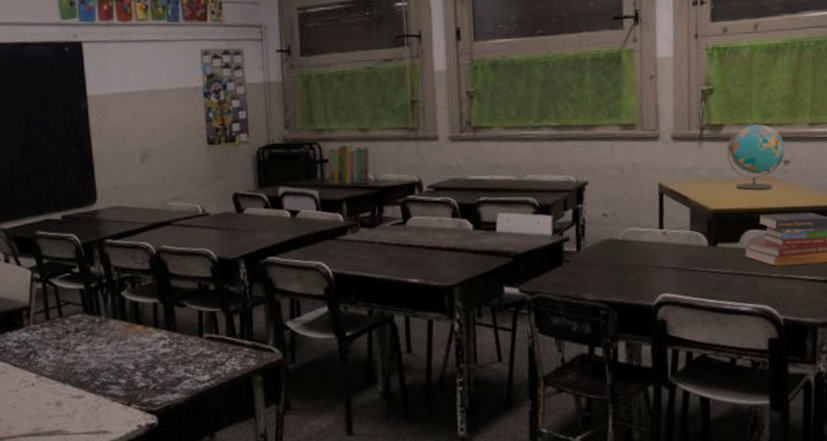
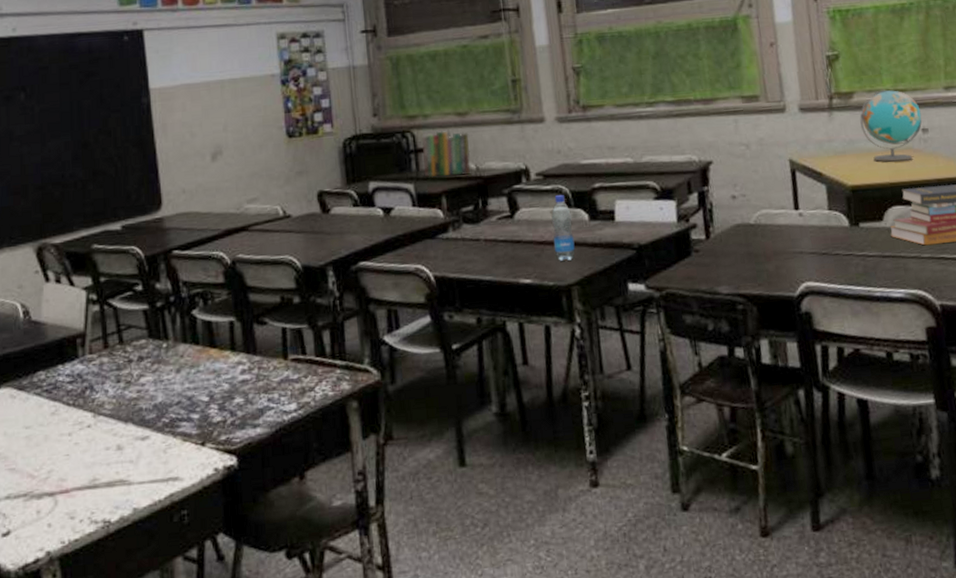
bottle: none [439,205,459,265] -> present [551,194,576,262]

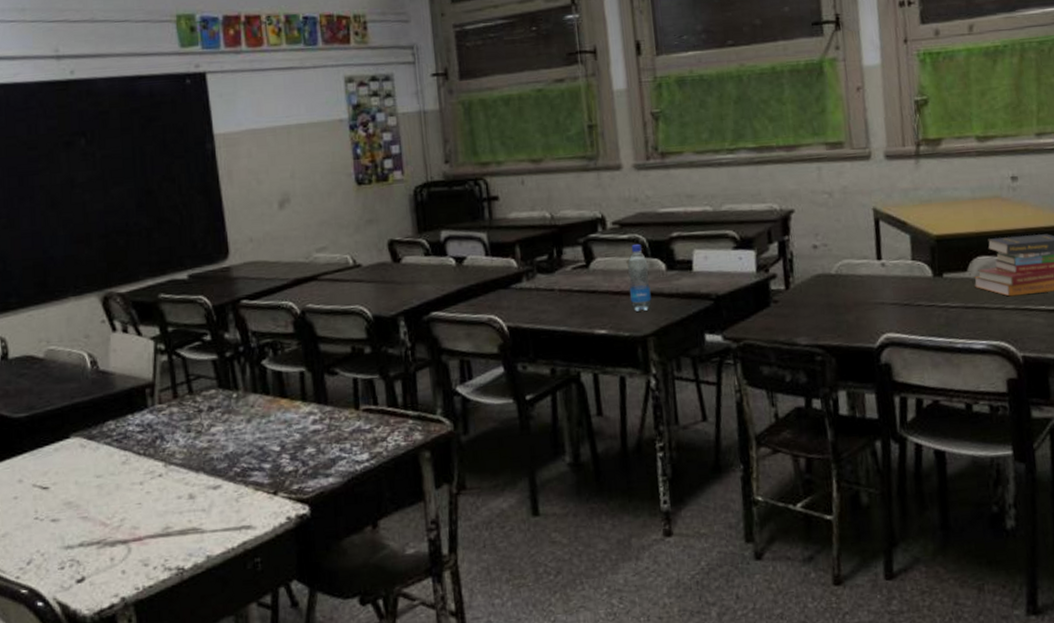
books: present [422,131,470,178] -> none [495,178,545,227]
globe: present [860,89,922,162] -> none [947,136,1012,211]

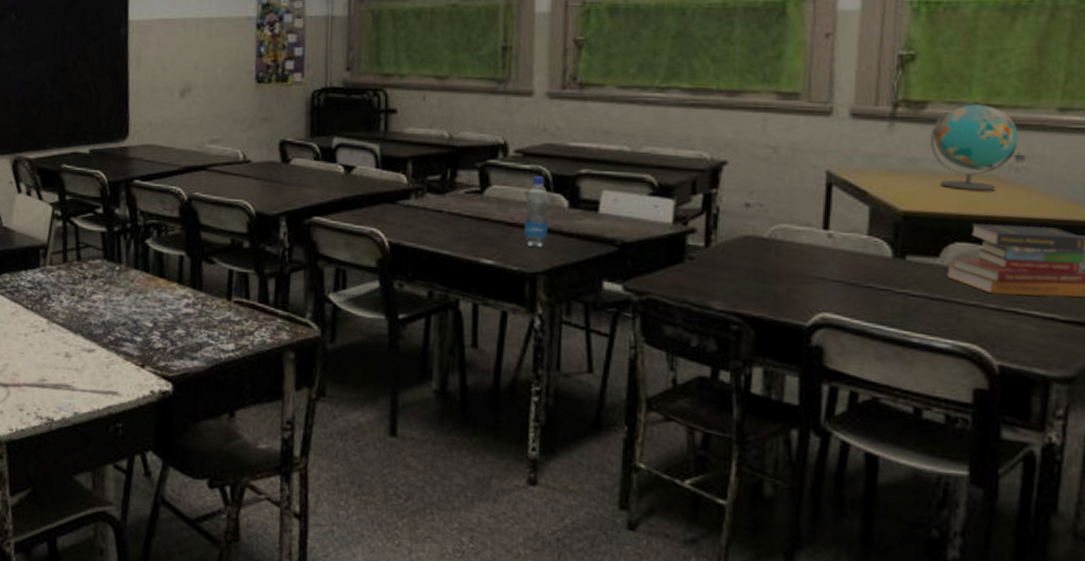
globe: none [947,136,1012,211] -> present [931,103,1018,191]

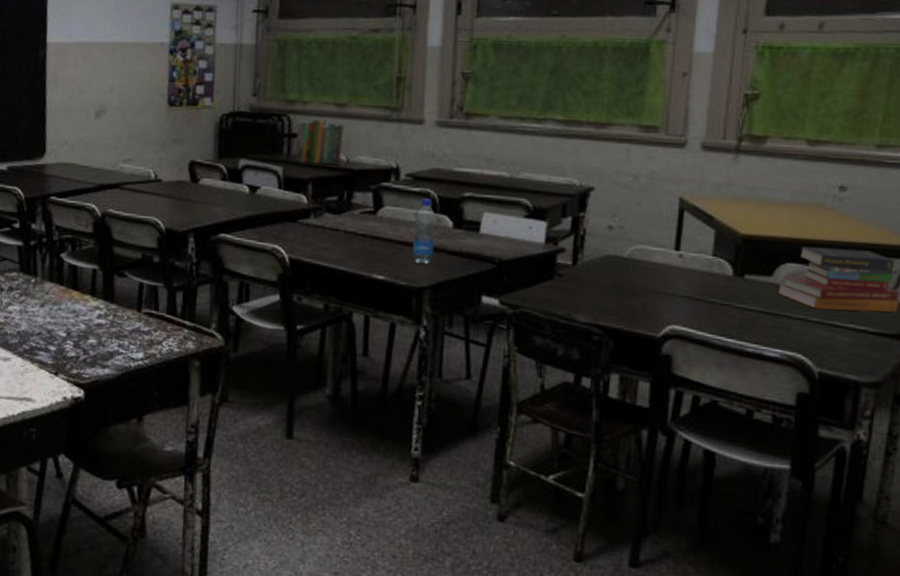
books: none [392,93,446,144] -> present [294,119,345,167]
globe: present [931,103,1018,191] -> none [769,138,842,218]

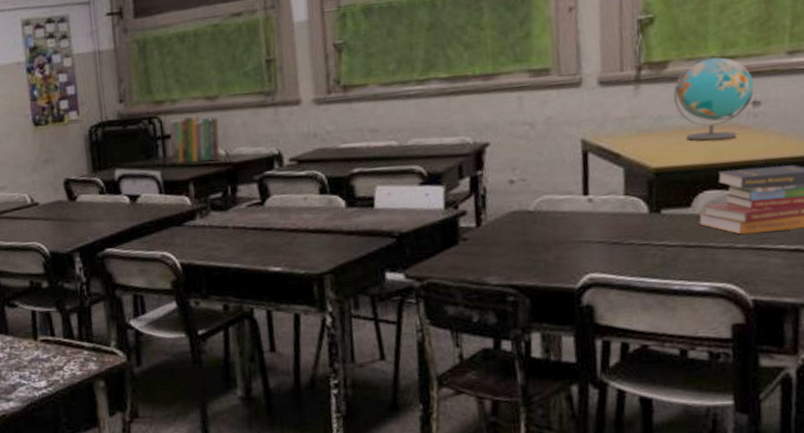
bottle: present [412,198,436,265] -> none [305,180,330,250]
globe: none [769,138,842,218] -> present [673,57,754,141]

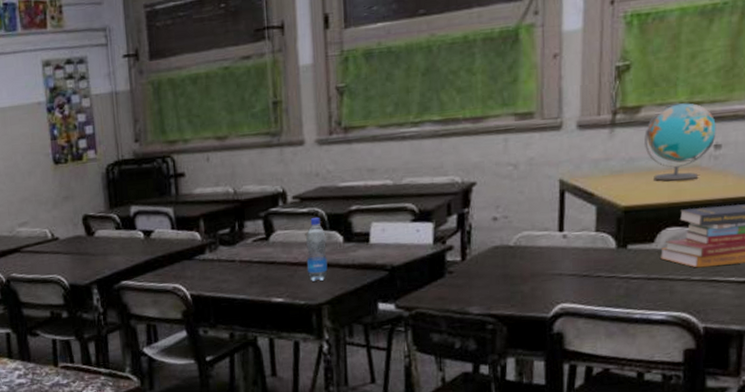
books: present [169,116,220,165] -> none [181,155,229,202]
bottle: none [305,180,330,250] -> present [306,217,328,282]

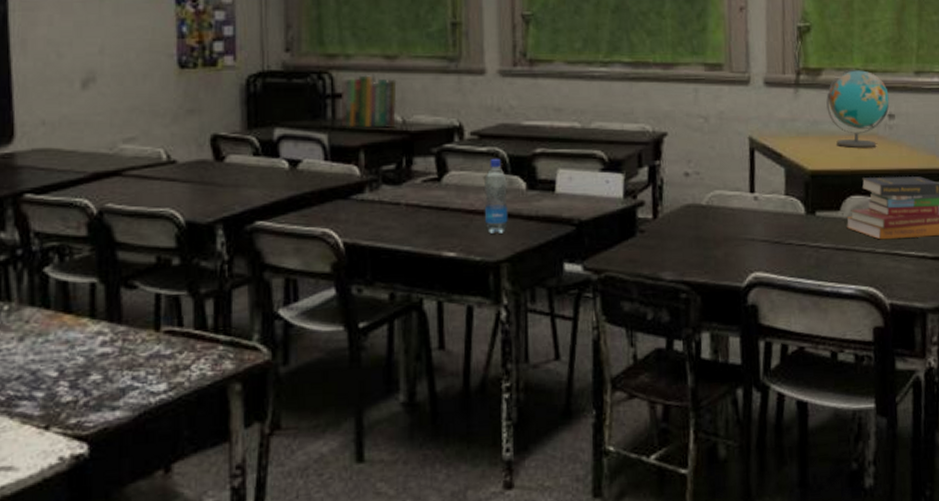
books: none [181,155,229,202] -> present [340,75,397,129]

